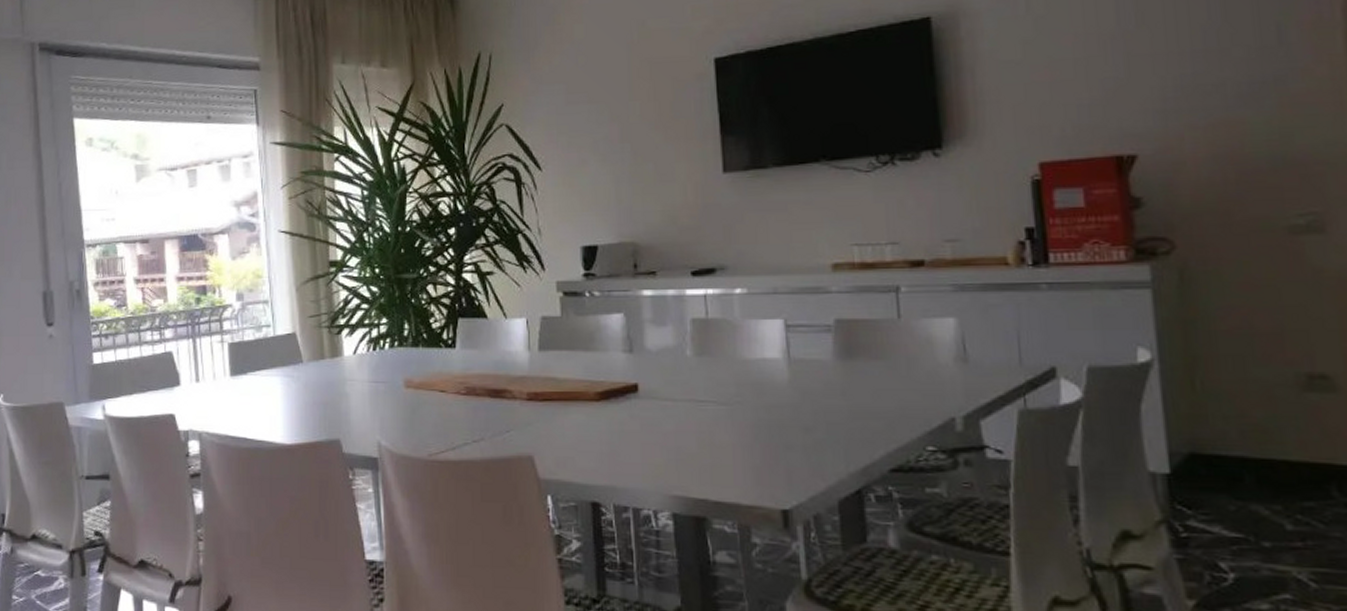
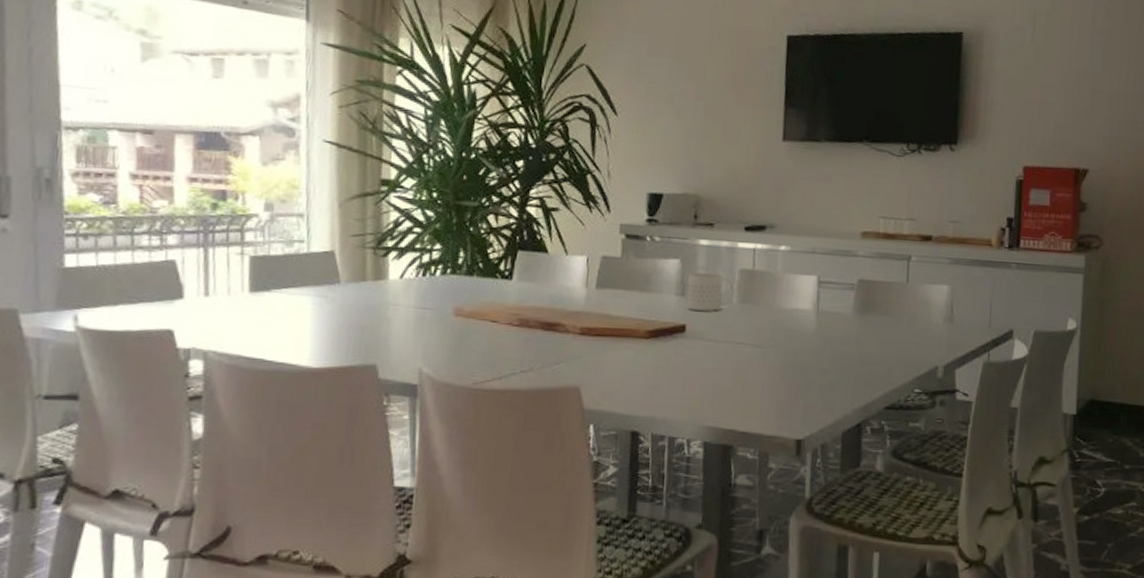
mug: none [634,324,689,369] -> present [687,271,735,312]

